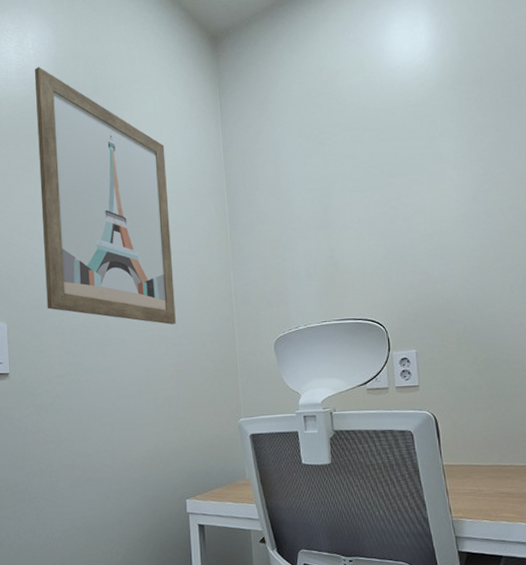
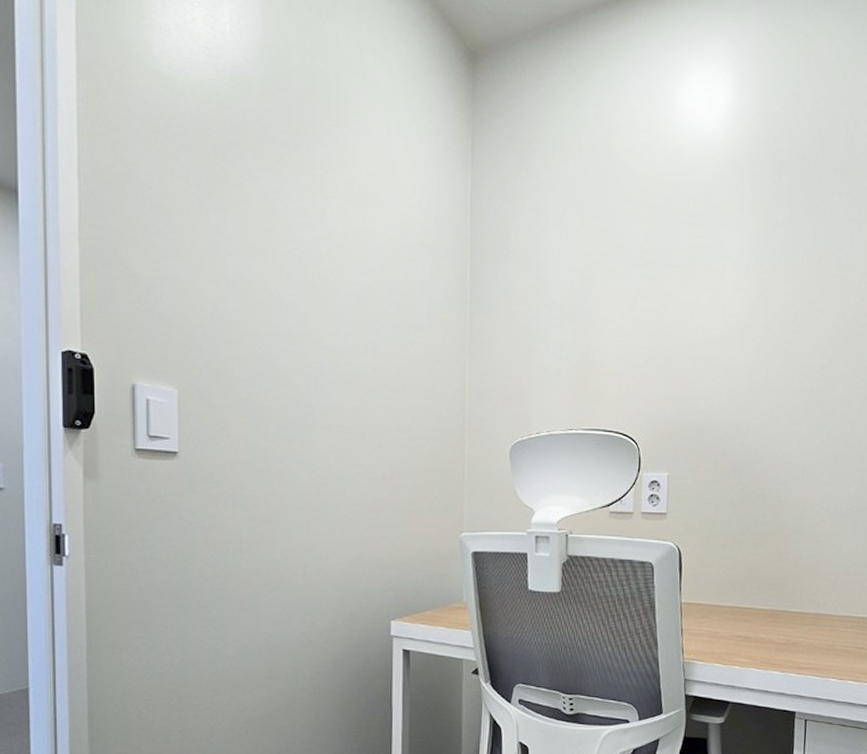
wall art: present [34,66,176,325] -> none [230,49,398,413]

